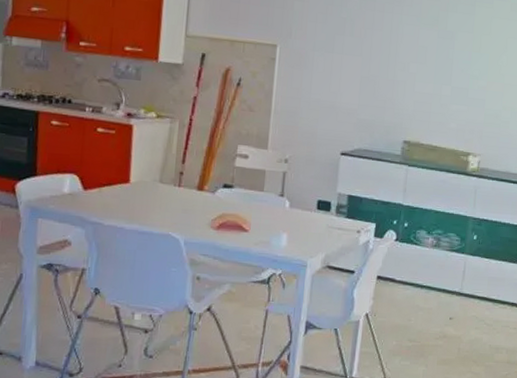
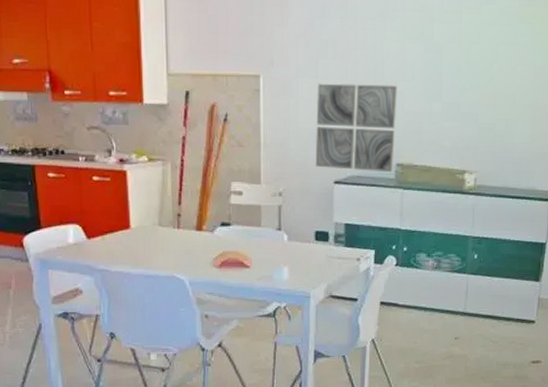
wall art: none [323,57,411,149] -> present [315,83,399,173]

